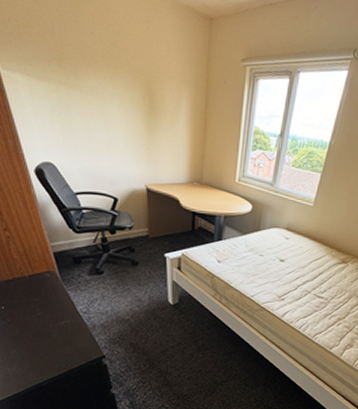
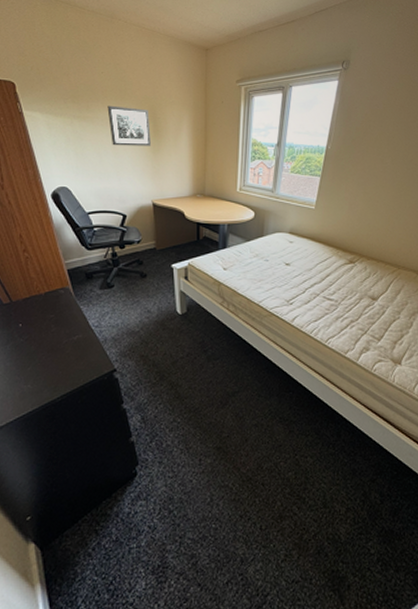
wall art: none [98,73,147,125] -> present [107,105,152,146]

